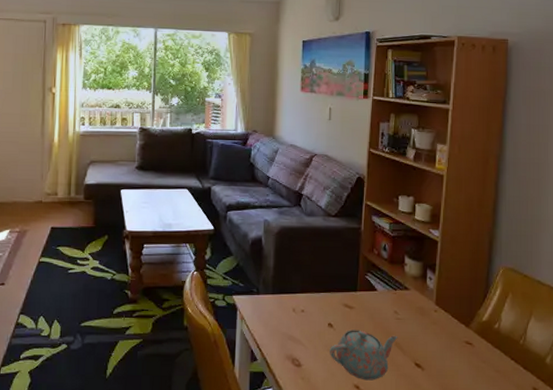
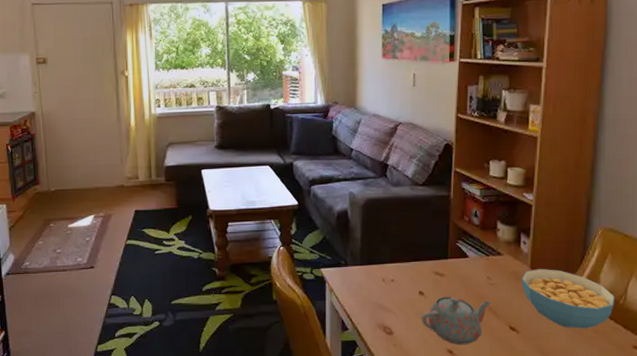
cereal bowl: none [427,305,516,368] -> present [521,269,615,329]

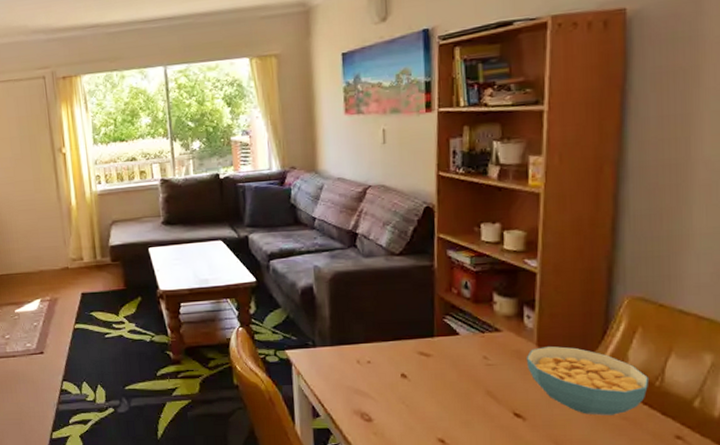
teapot: present [421,296,492,345] -> none [405,379,490,434]

